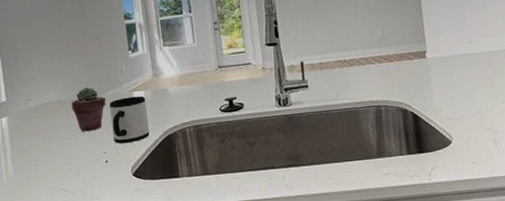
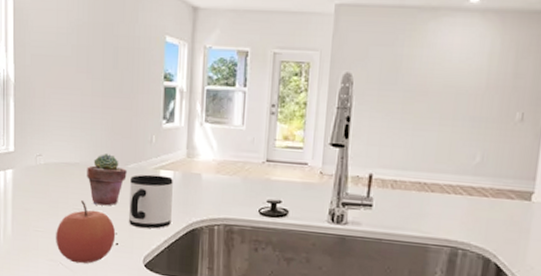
apple: none [52,131,105,186] -> present [56,201,116,264]

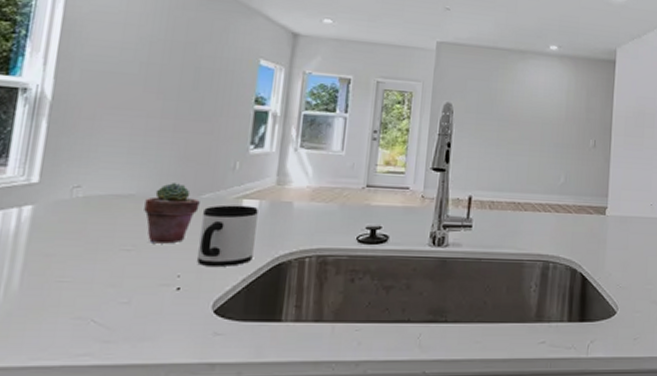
apple: present [56,201,116,264] -> none [88,239,178,318]

